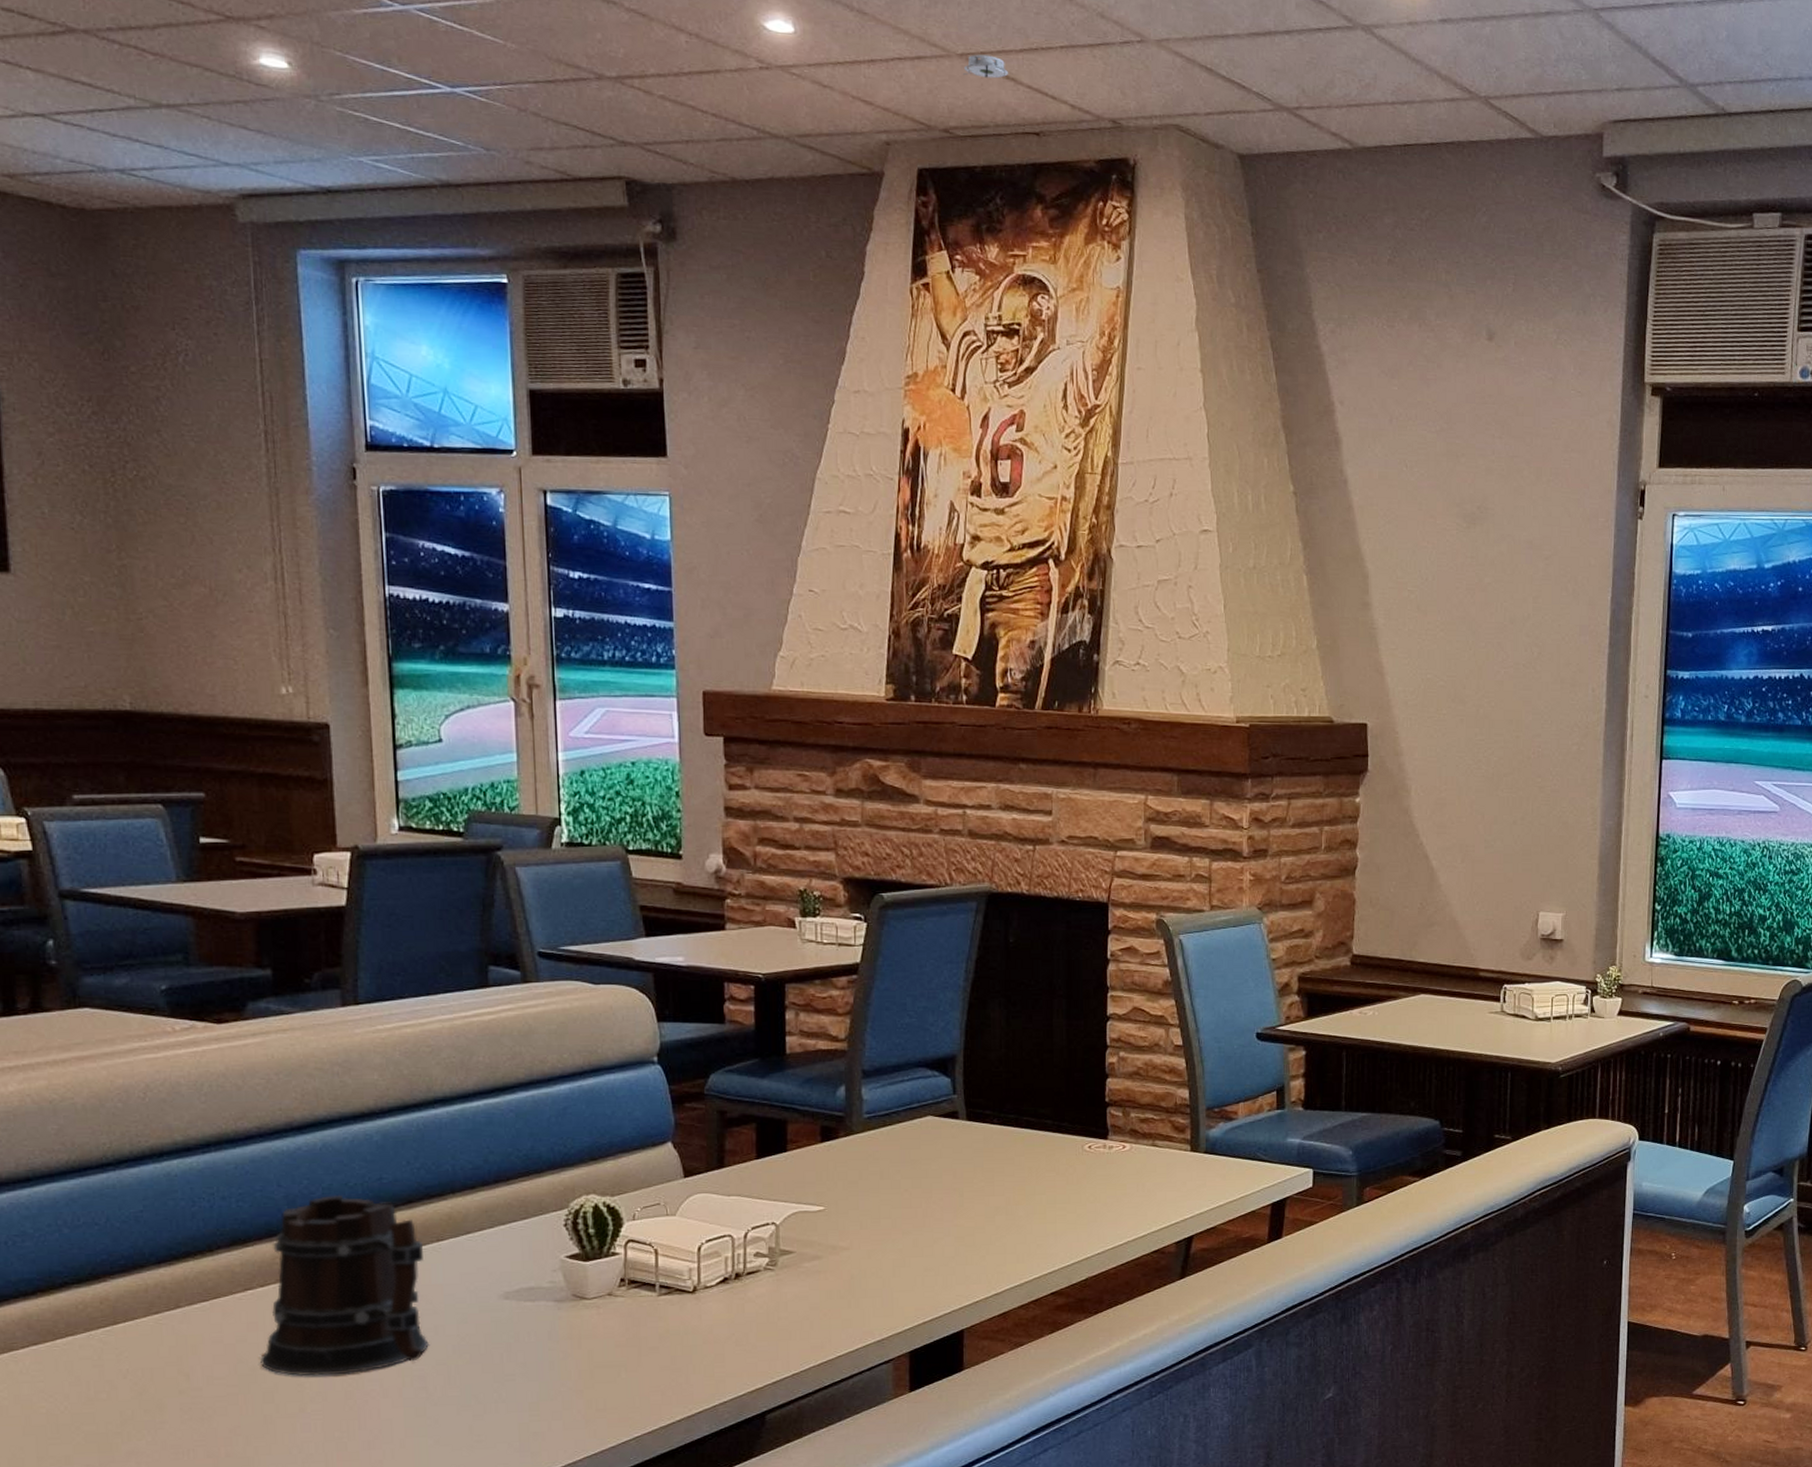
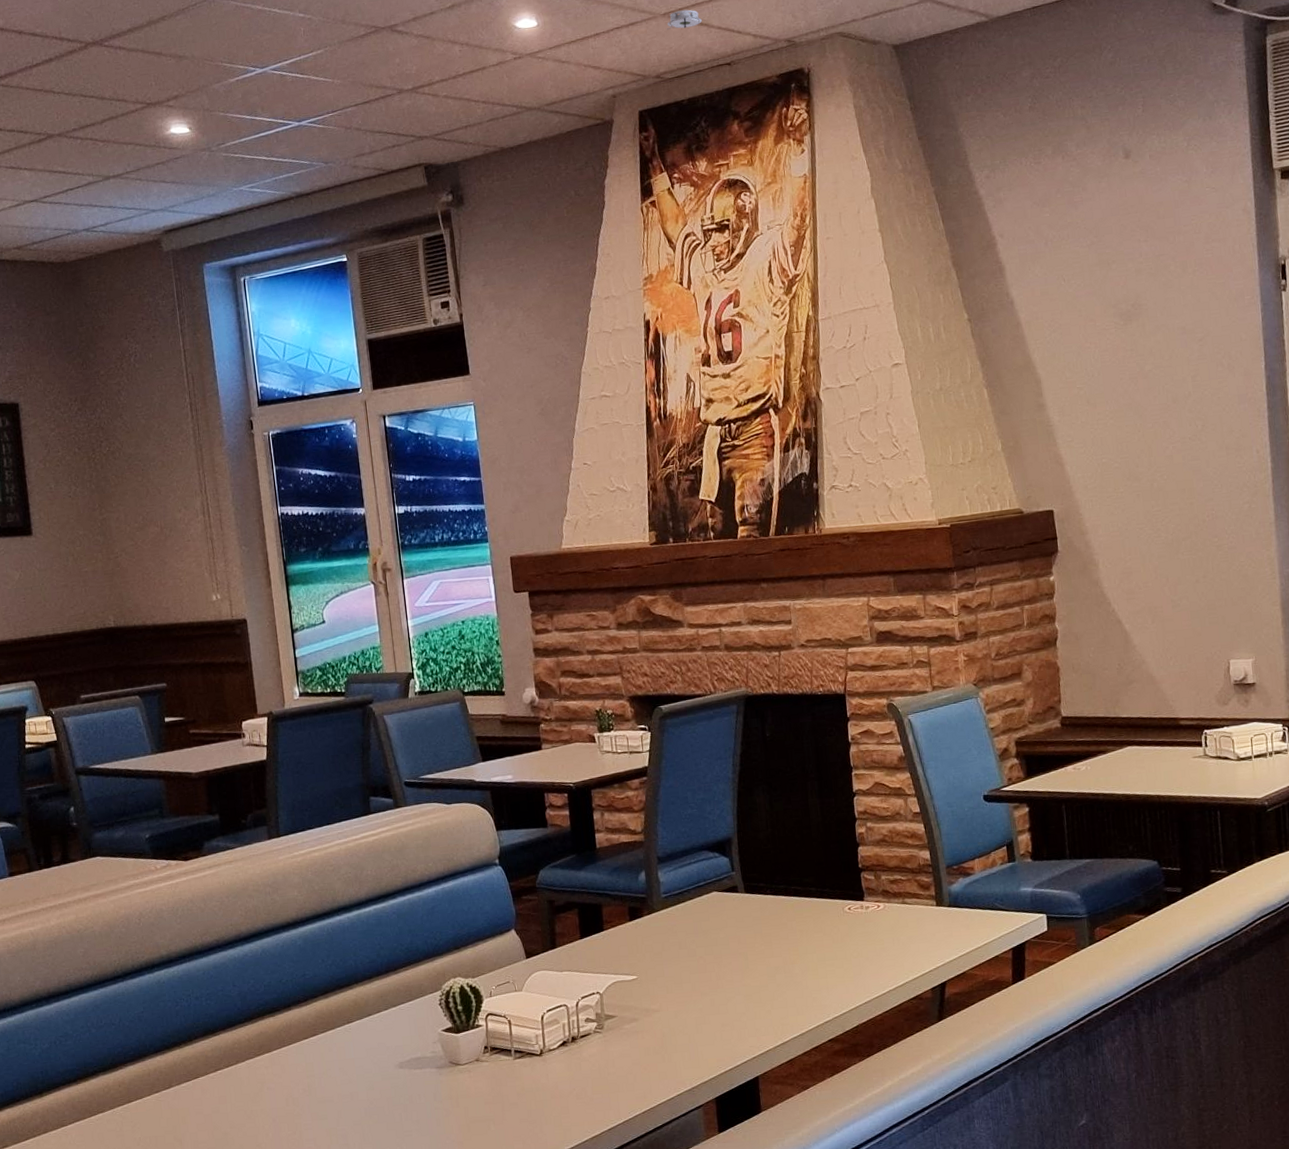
beer mug: present [260,1194,430,1377] -> none [229,989,348,1139]

